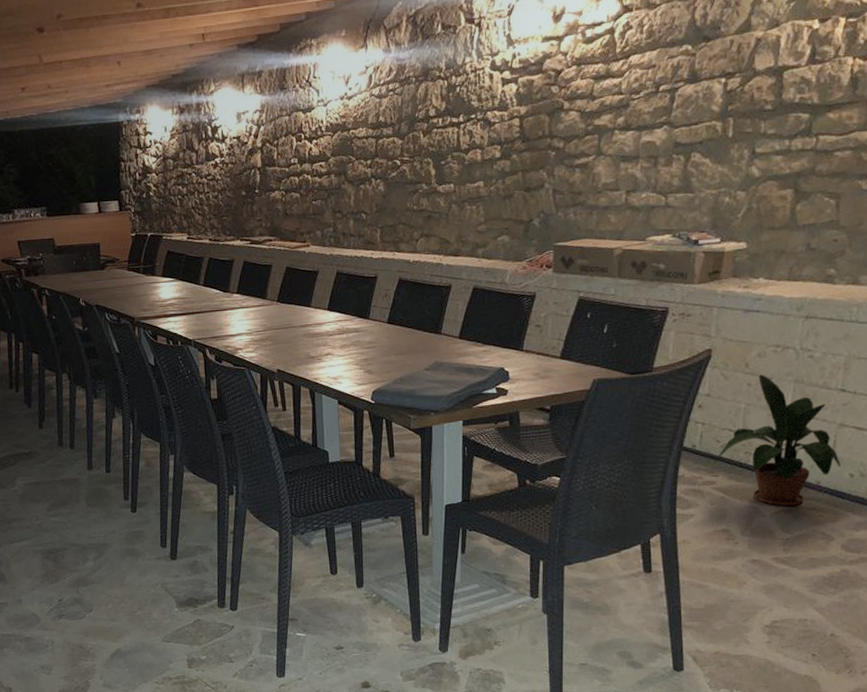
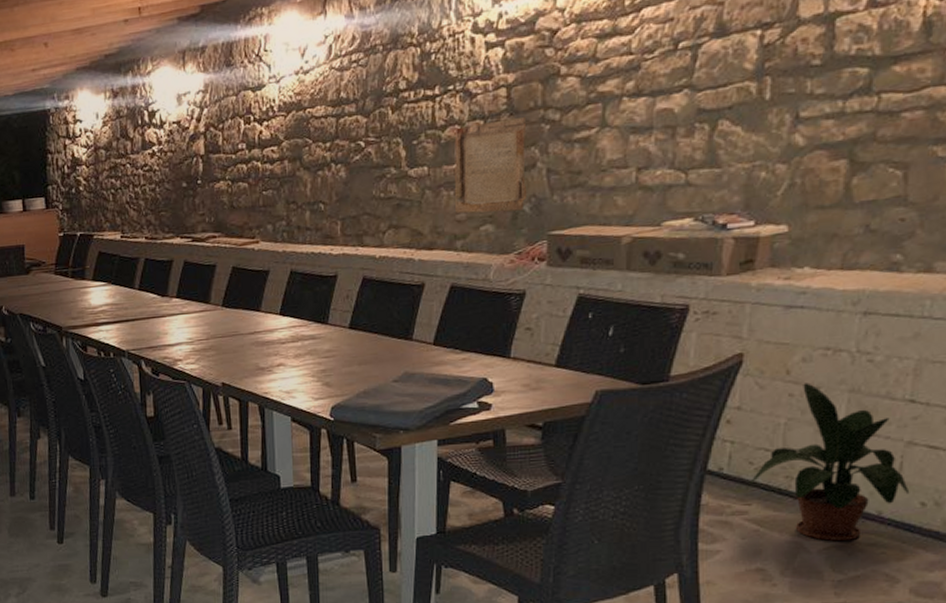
stone plaque: none [476,144,537,226] -> present [454,117,528,213]

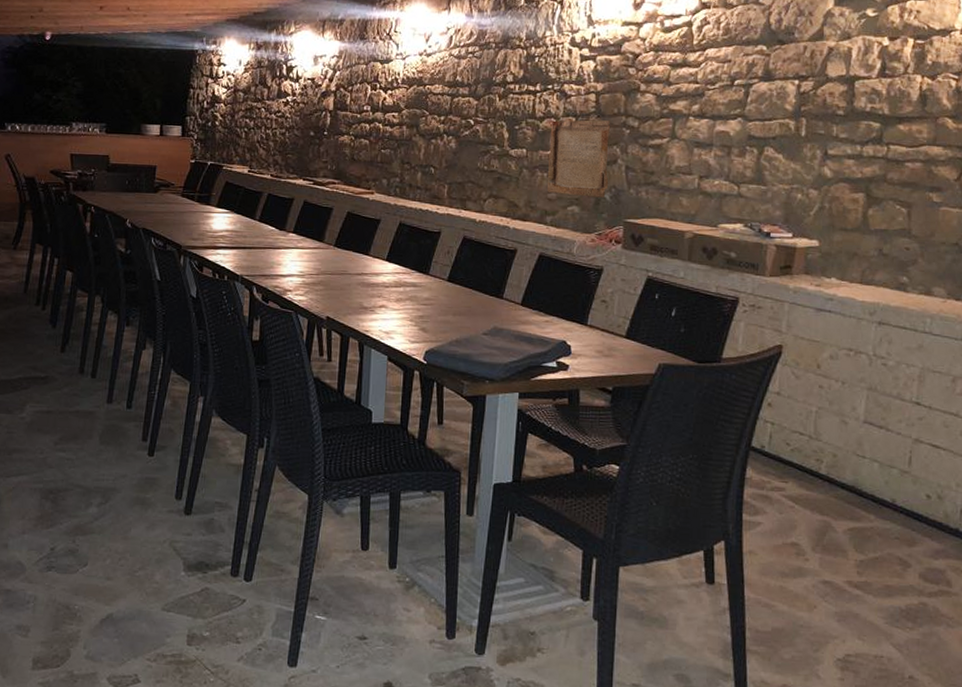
potted plant: present [750,382,910,541] -> none [787,377,918,524]

